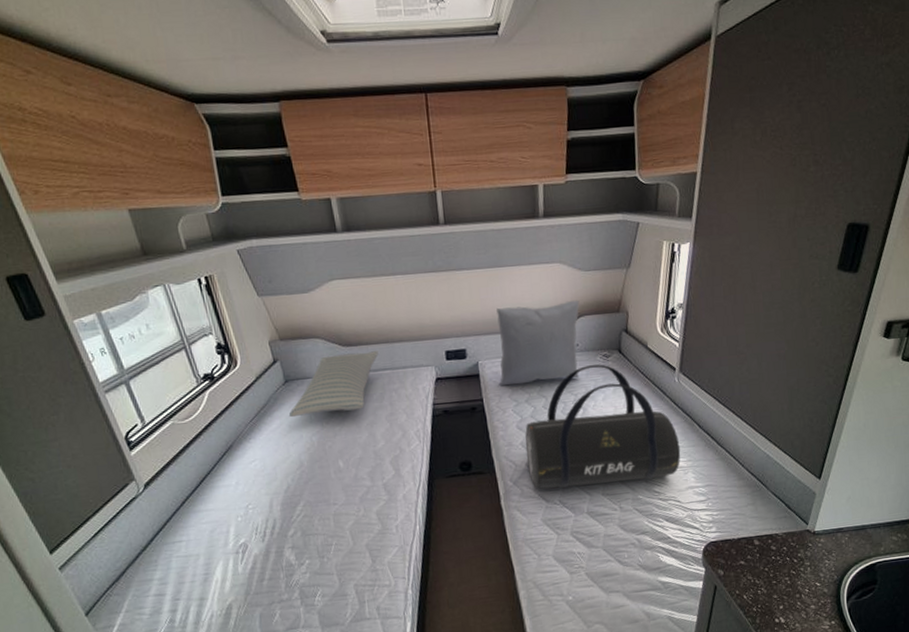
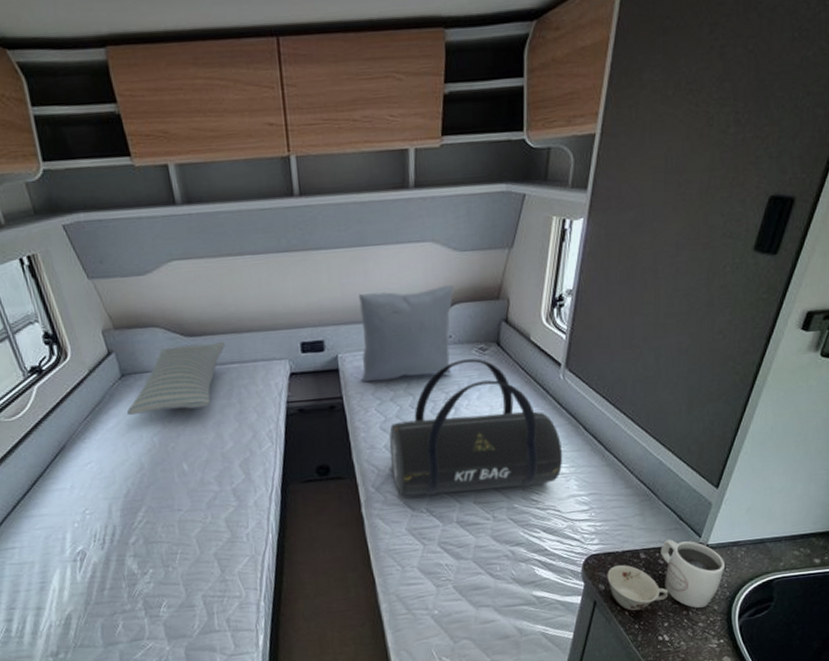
teacup: none [725,551,782,595] -> present [607,564,669,611]
mug: none [772,527,832,591] -> present [660,539,726,608]

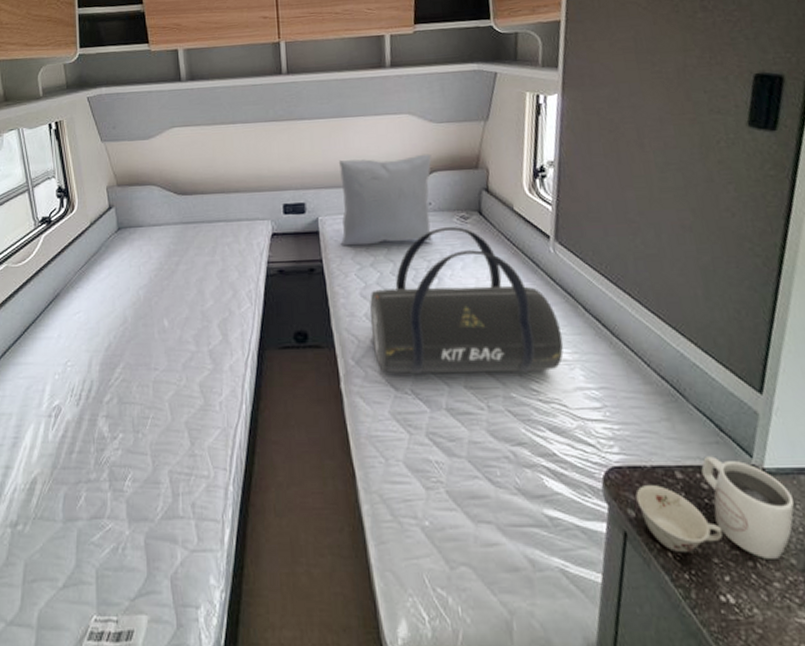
pillow: present [126,342,226,416] -> none [118,201,213,268]

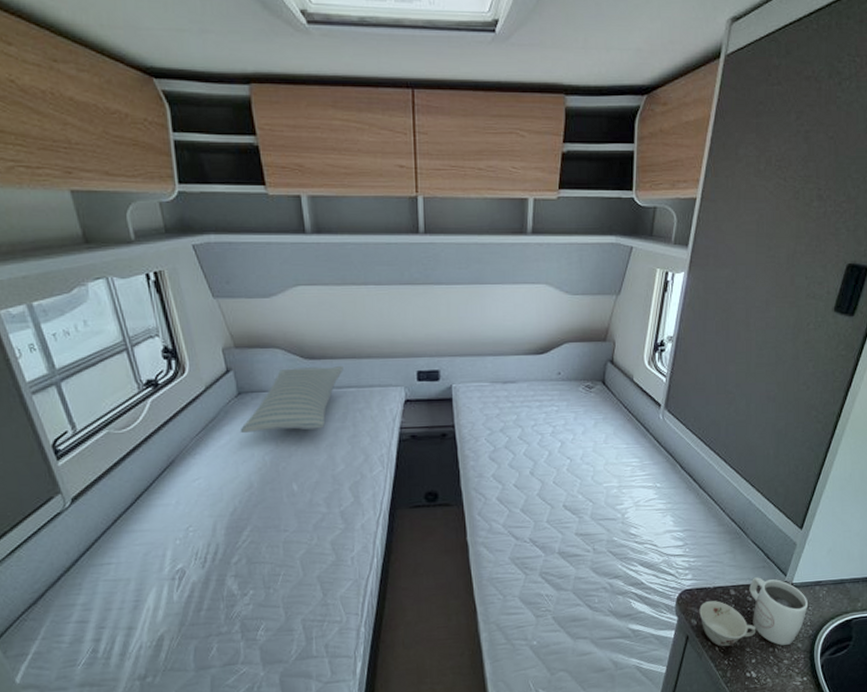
pillow: none [118,201,213,268] -> present [240,366,344,434]
pillow: present [339,153,432,246] -> none [472,325,565,413]
duffel bag: present [369,227,564,374] -> none [497,395,661,526]

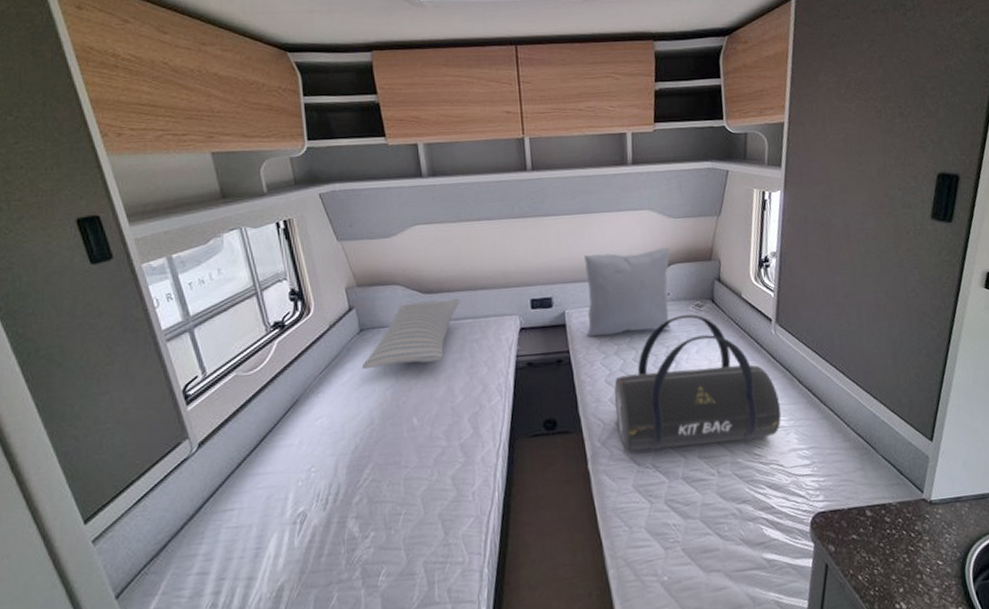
pillow: none [472,325,565,413] -> present [584,247,671,337]
duffel bag: none [497,395,661,526] -> present [614,314,782,451]
teacup: present [699,600,756,647] -> none [835,523,900,575]
mug: present [749,577,809,646] -> none [885,495,952,571]

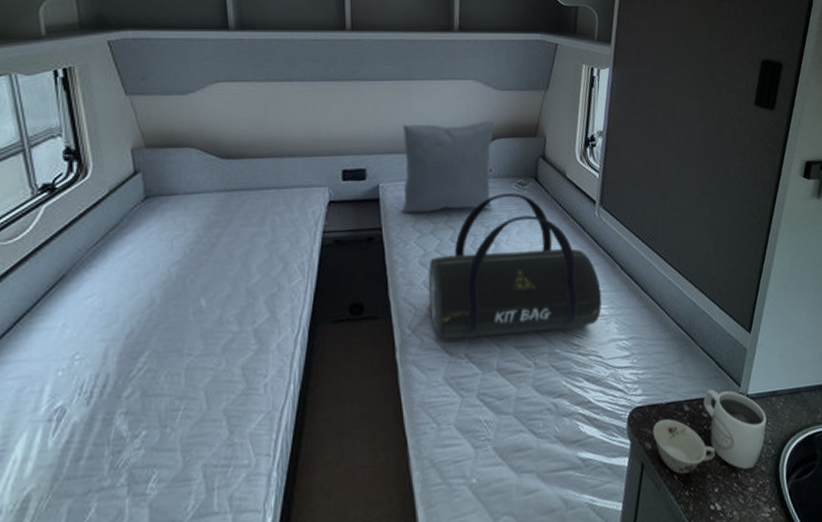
pillow: present [361,298,460,370] -> none [144,166,263,242]
teacup: none [835,523,900,575] -> present [652,418,716,475]
mug: none [885,495,952,571] -> present [703,389,767,470]

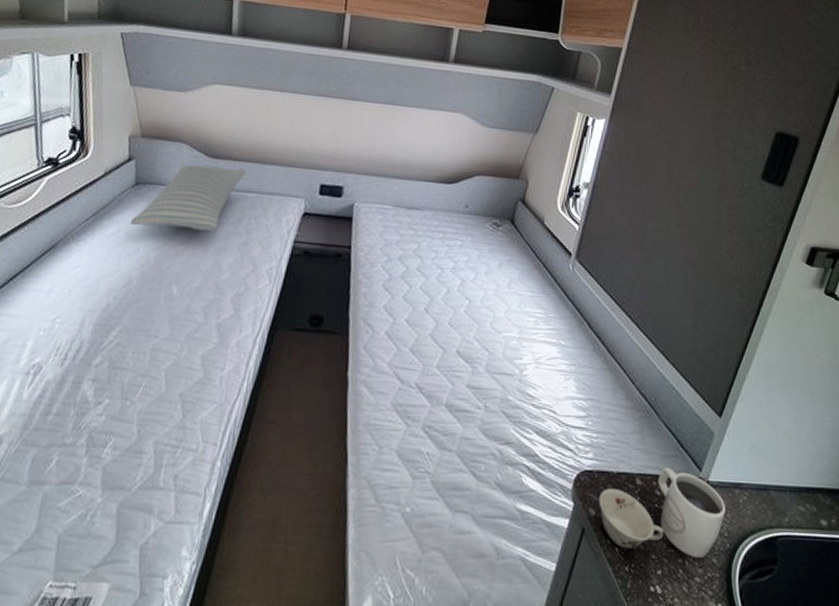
pillow: none [144,166,263,242] -> present [129,164,246,232]
pillow: present [401,120,495,214] -> none [372,148,477,244]
duffel bag: present [428,193,602,339] -> none [387,231,565,379]

